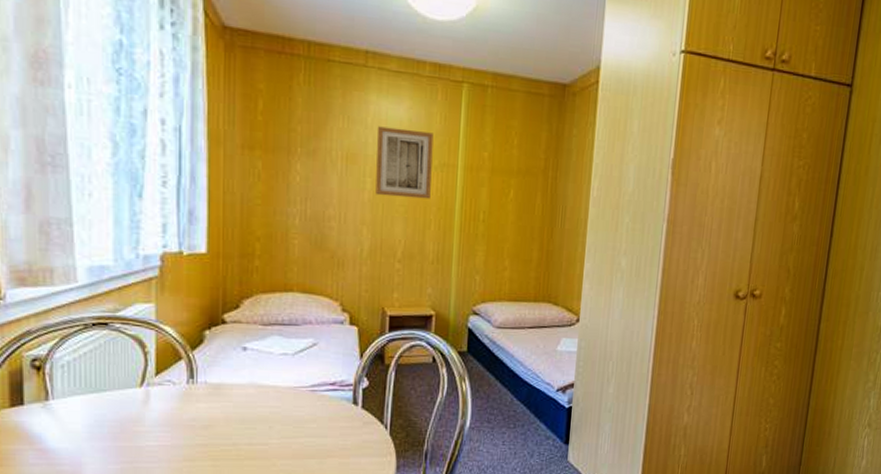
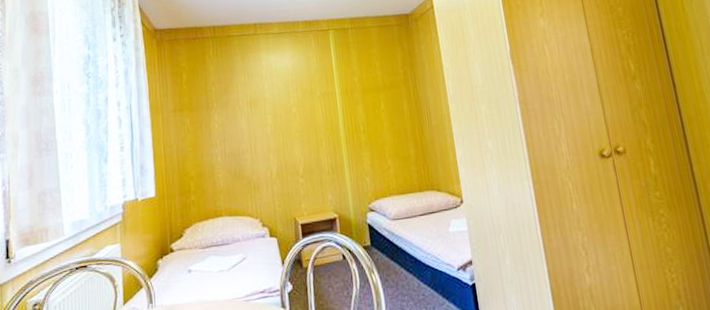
wall art: present [375,126,434,199] -> none [271,71,318,127]

